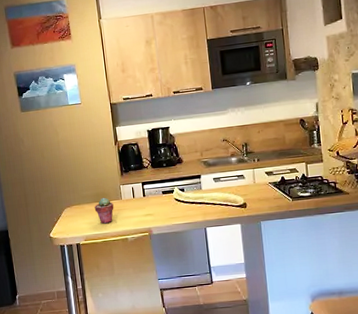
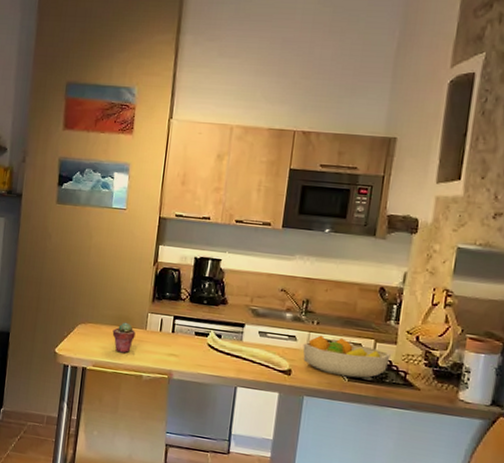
fruit bowl: none [250,167,321,198] -> present [303,335,391,379]

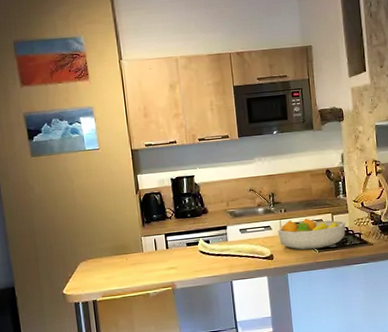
potted succulent: present [112,322,136,354] -> none [113,250,135,279]

